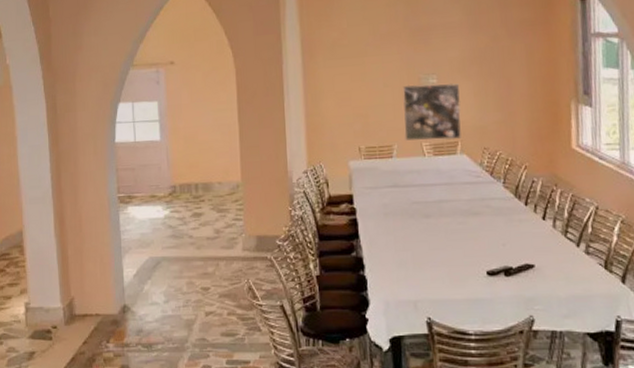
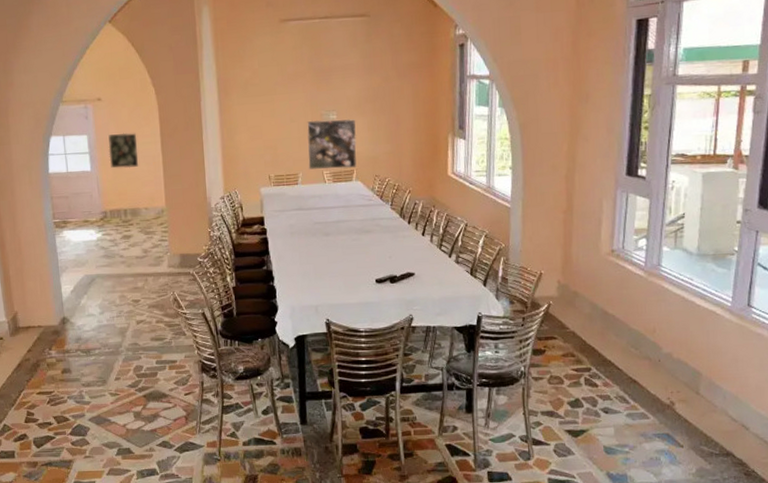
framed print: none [180,98,213,138] -> present [108,132,139,169]

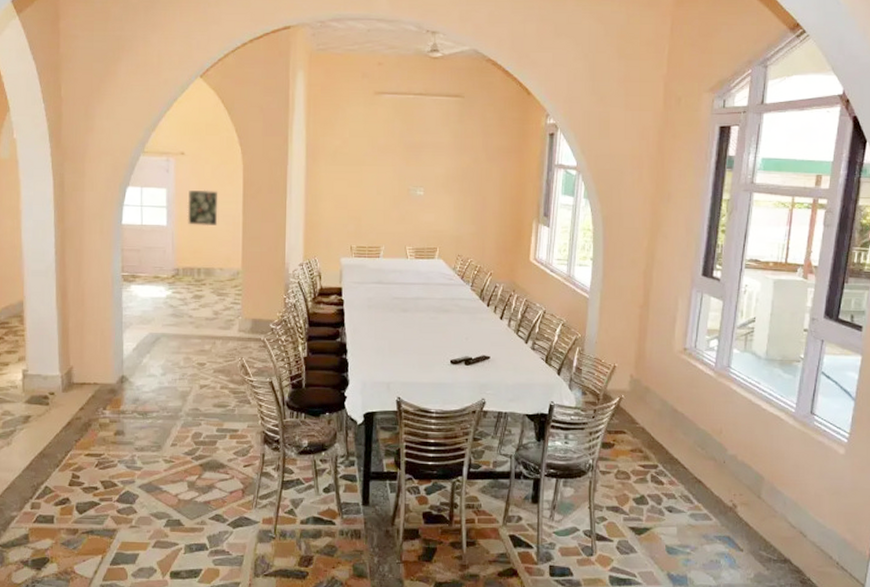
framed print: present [307,118,357,169] -> none [392,194,442,246]

